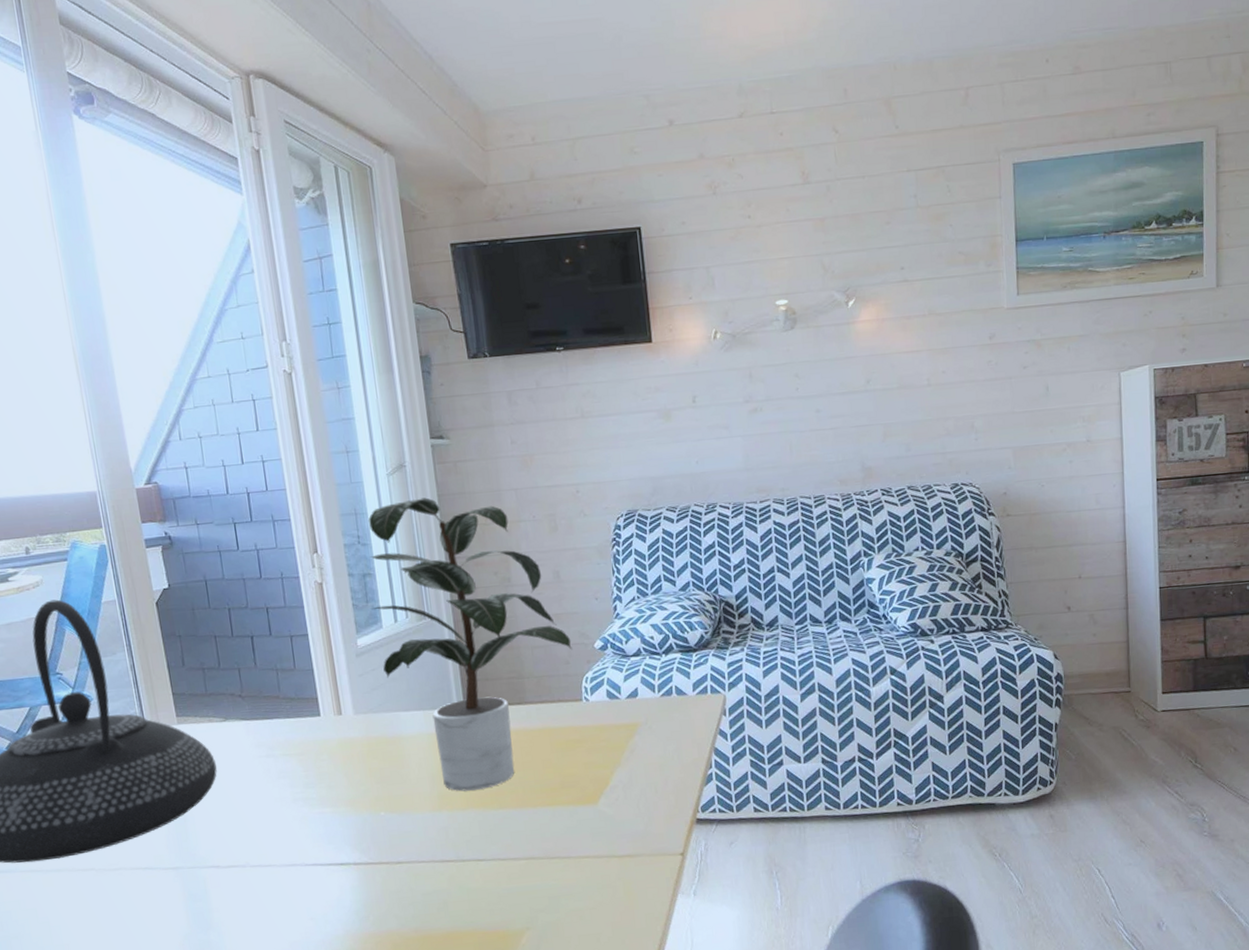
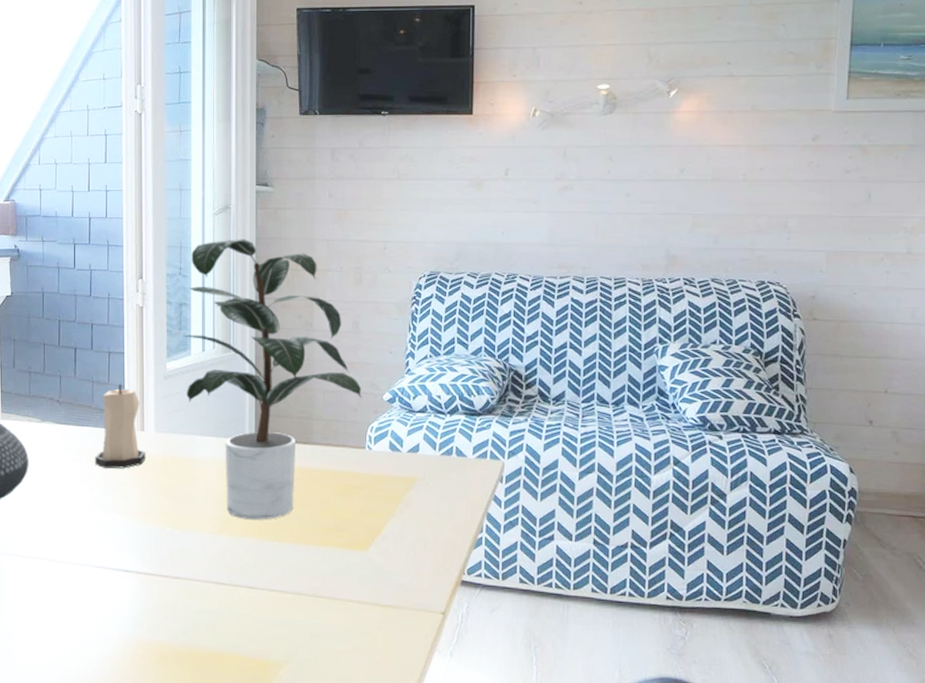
candle: none [290,667,348,760] -> present [95,383,146,469]

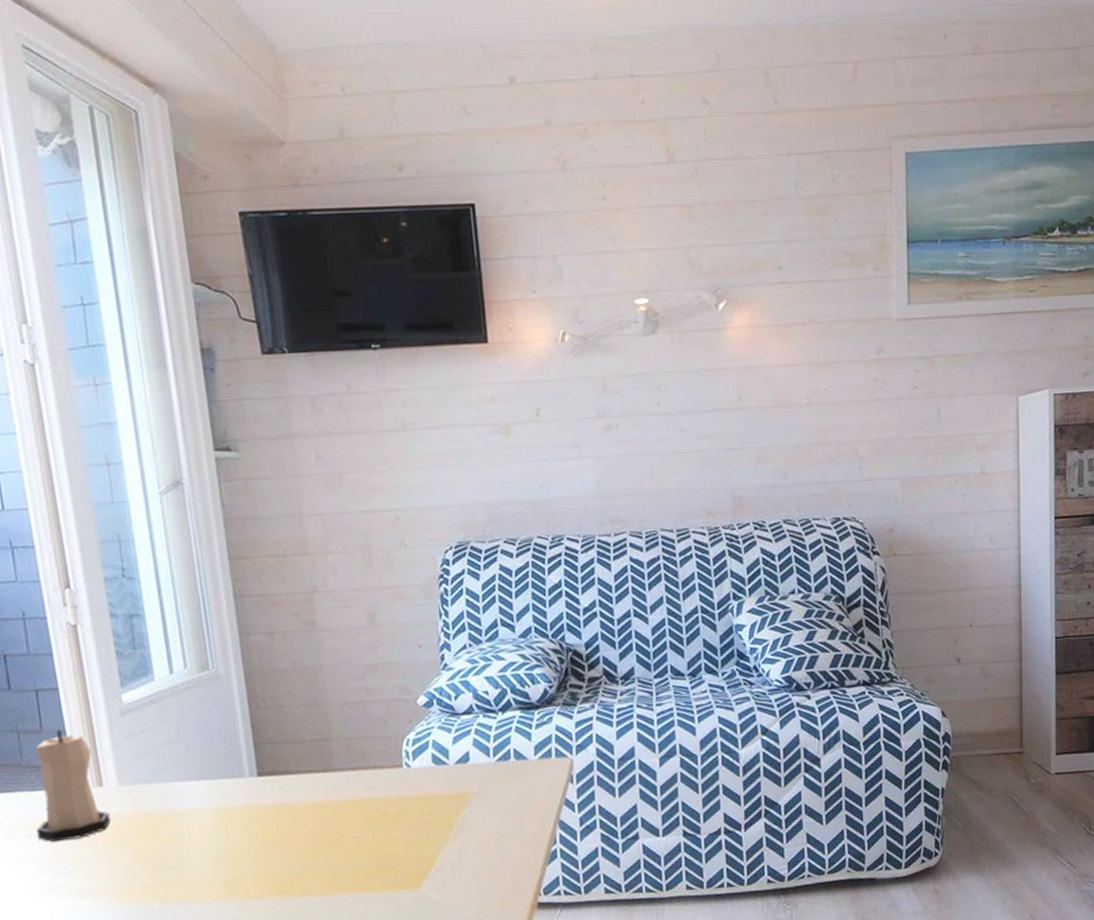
potted plant: present [183,239,362,520] -> none [136,522,391,877]

